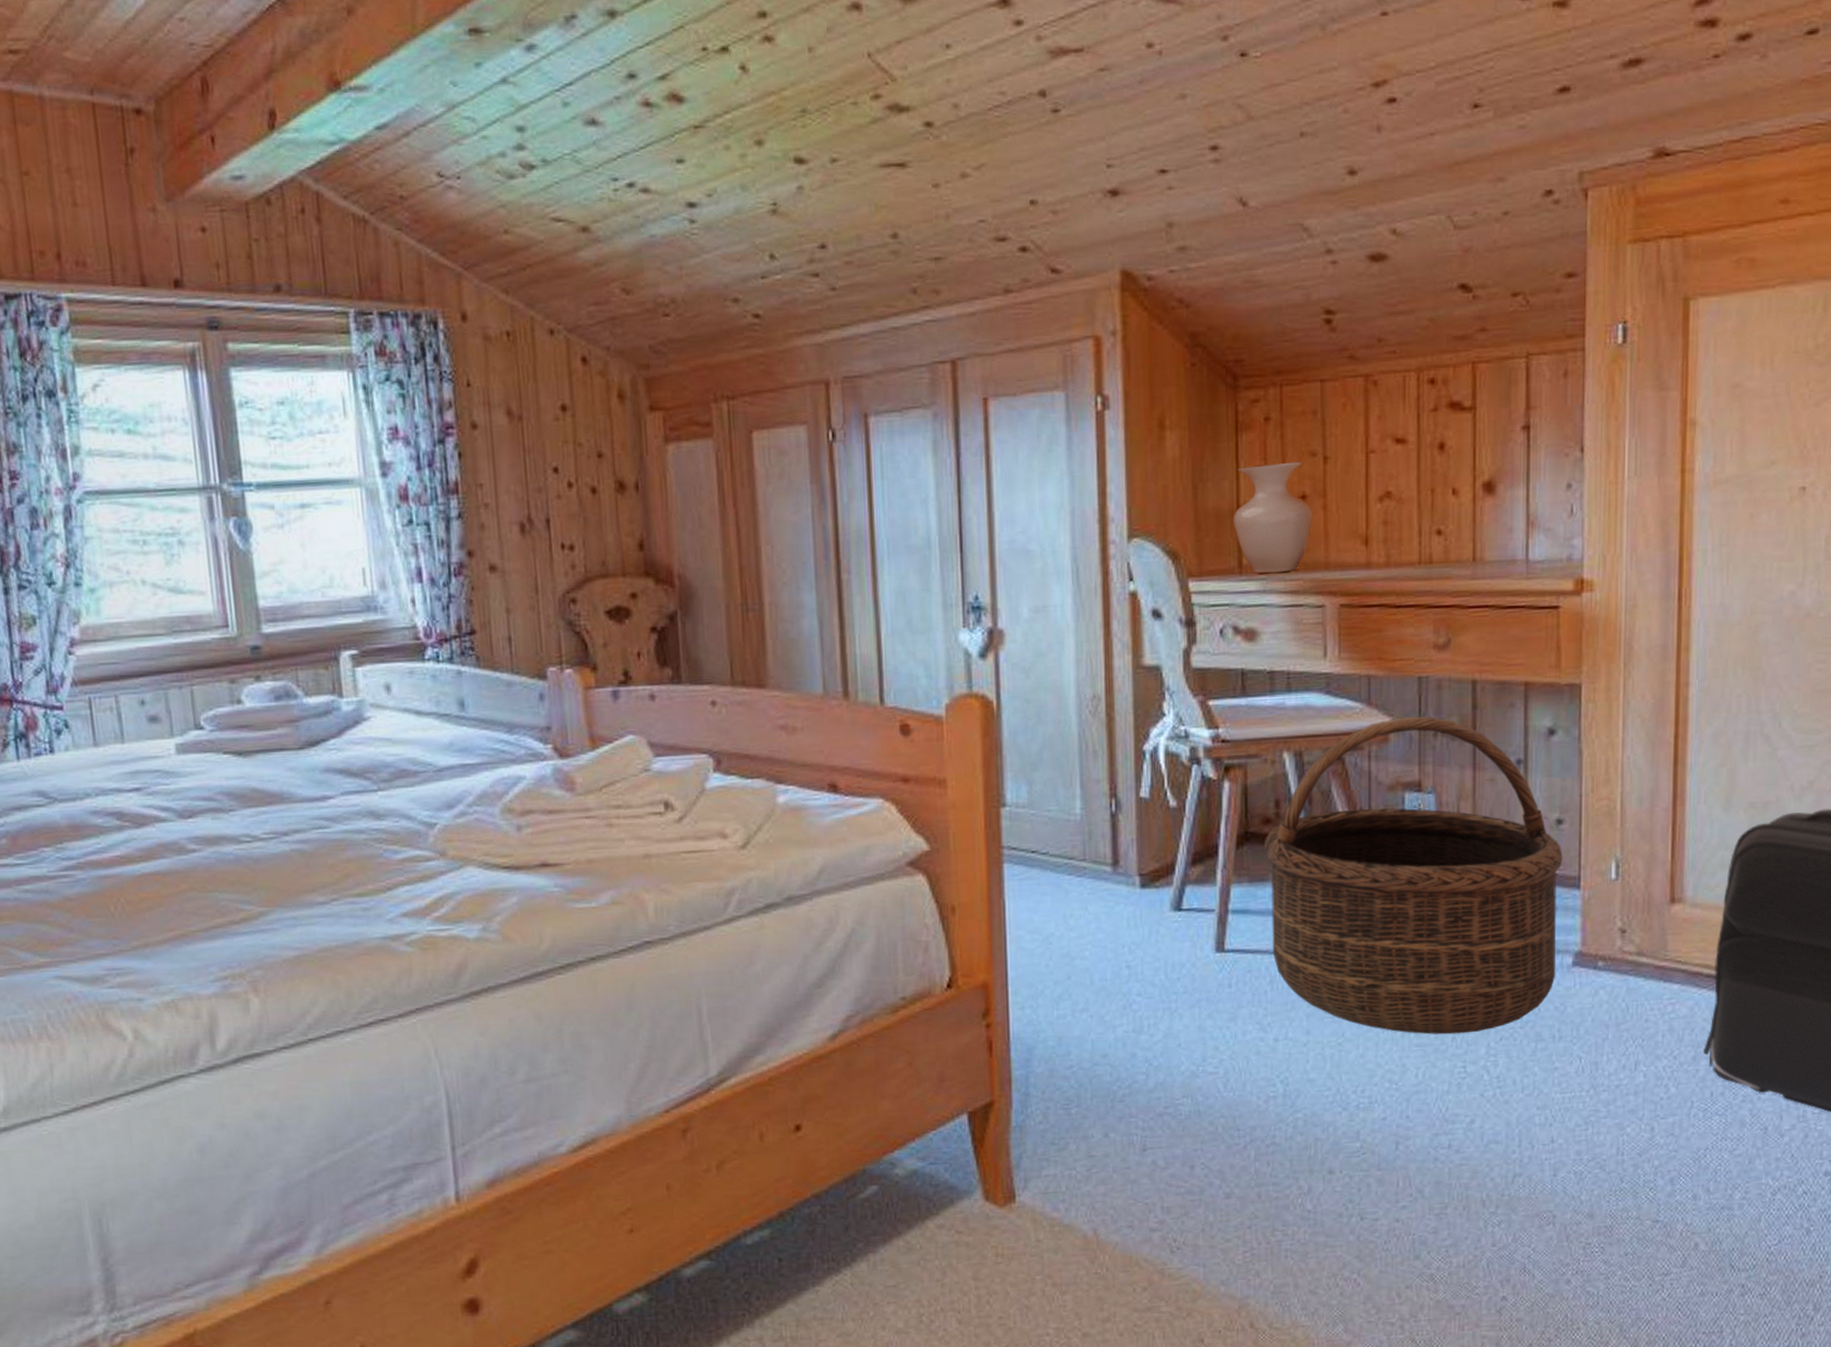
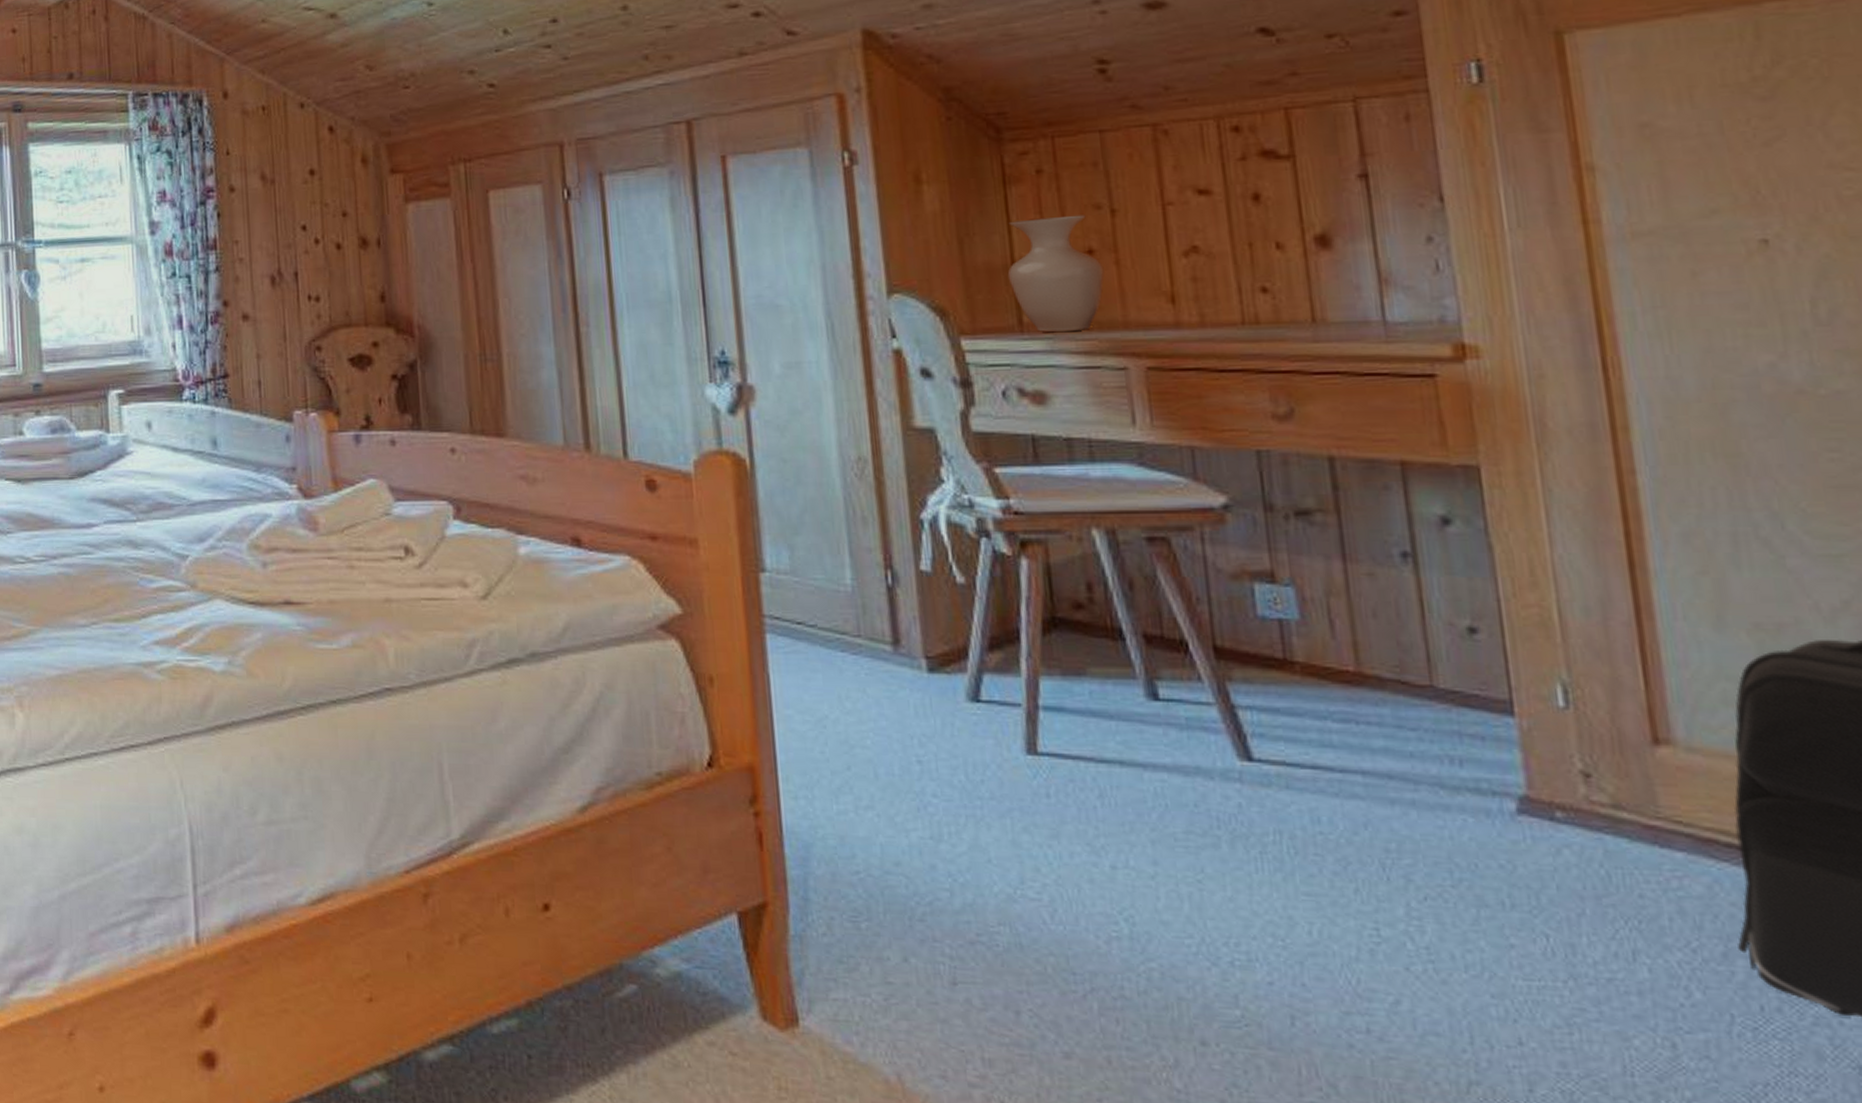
basket: present [1263,716,1563,1034] -> none [1076,495,1494,886]

